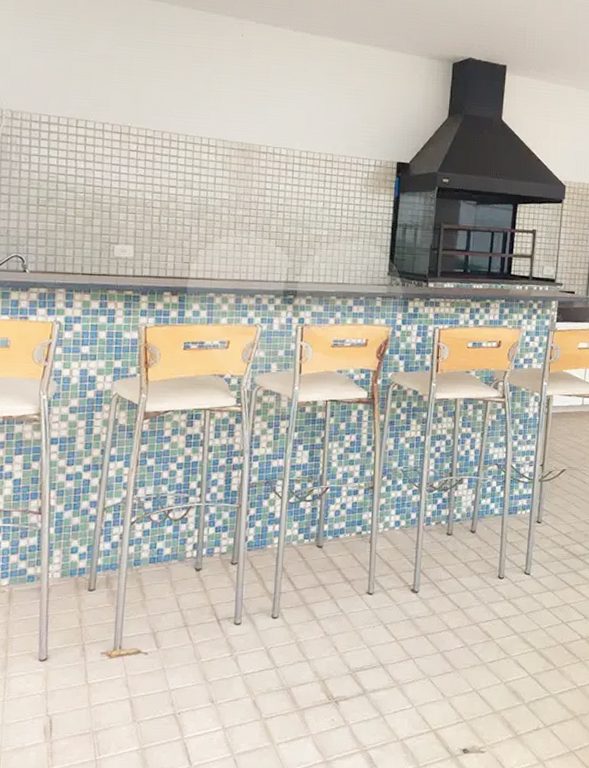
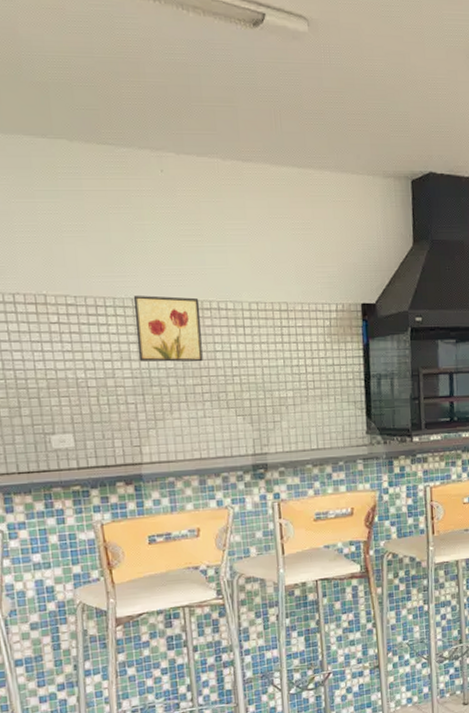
wall art: none [199,135,258,197] -> present [133,295,203,362]

